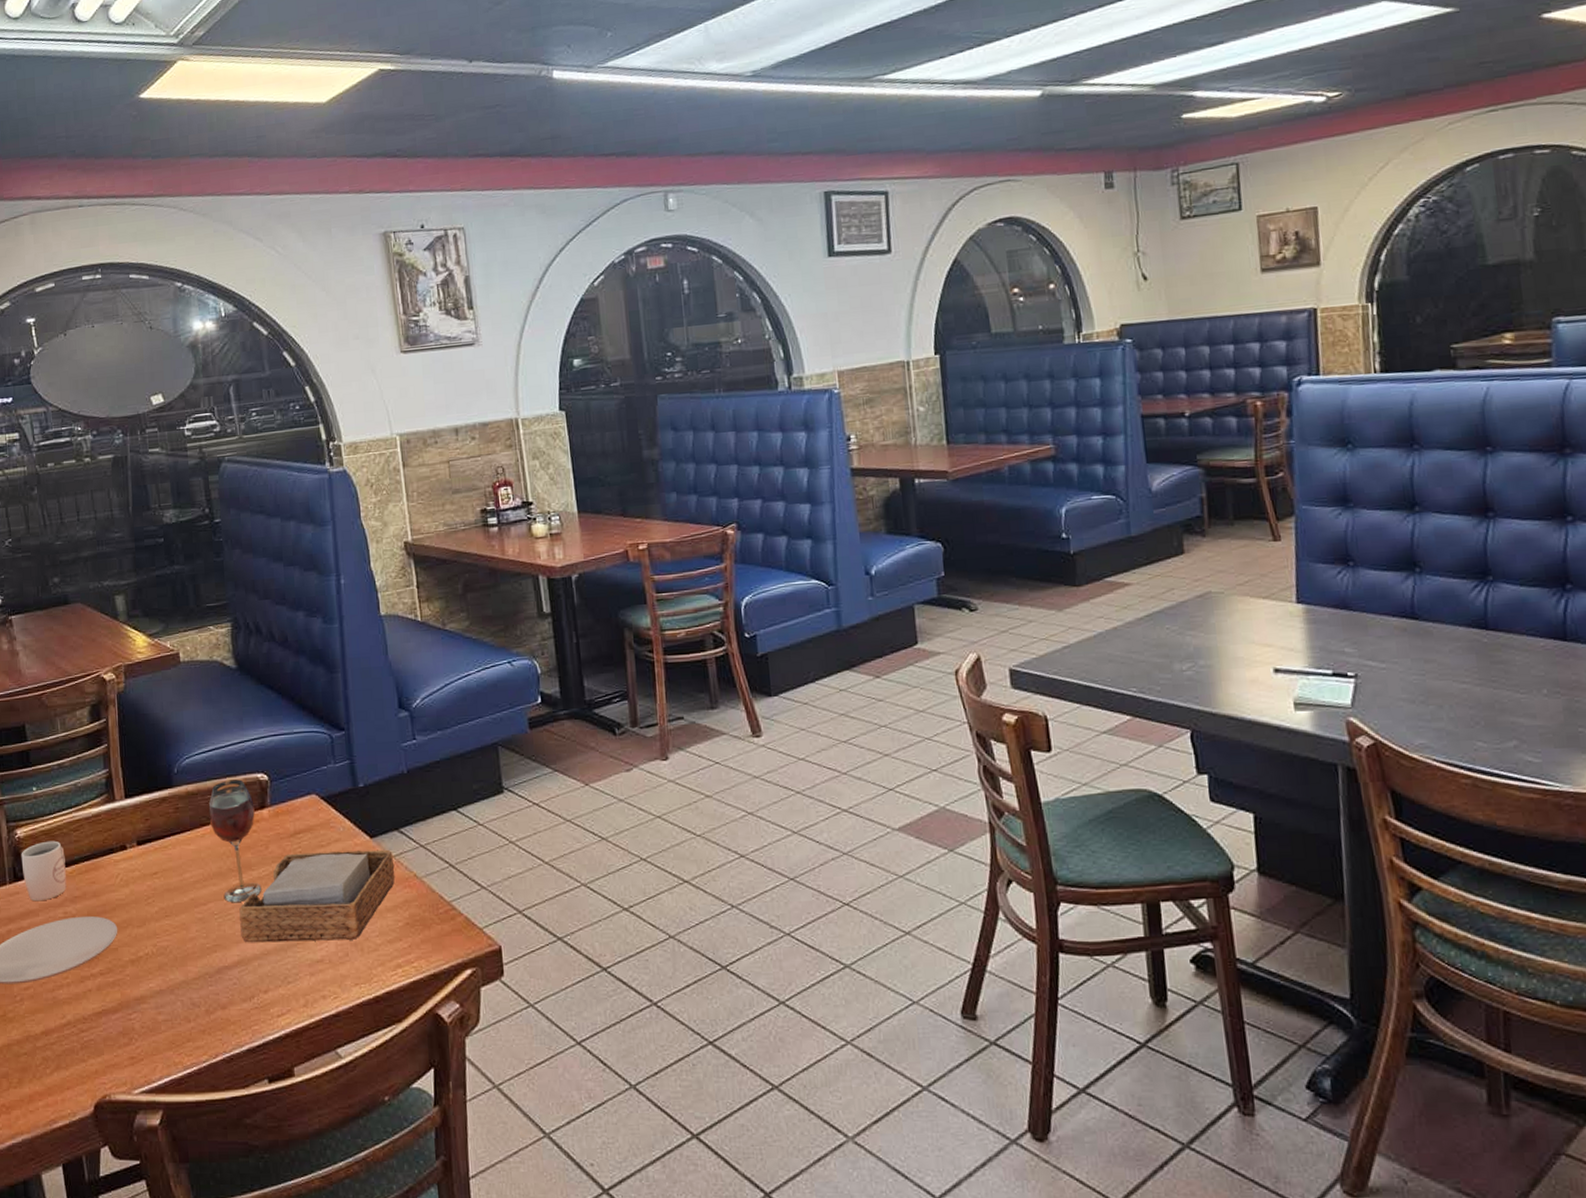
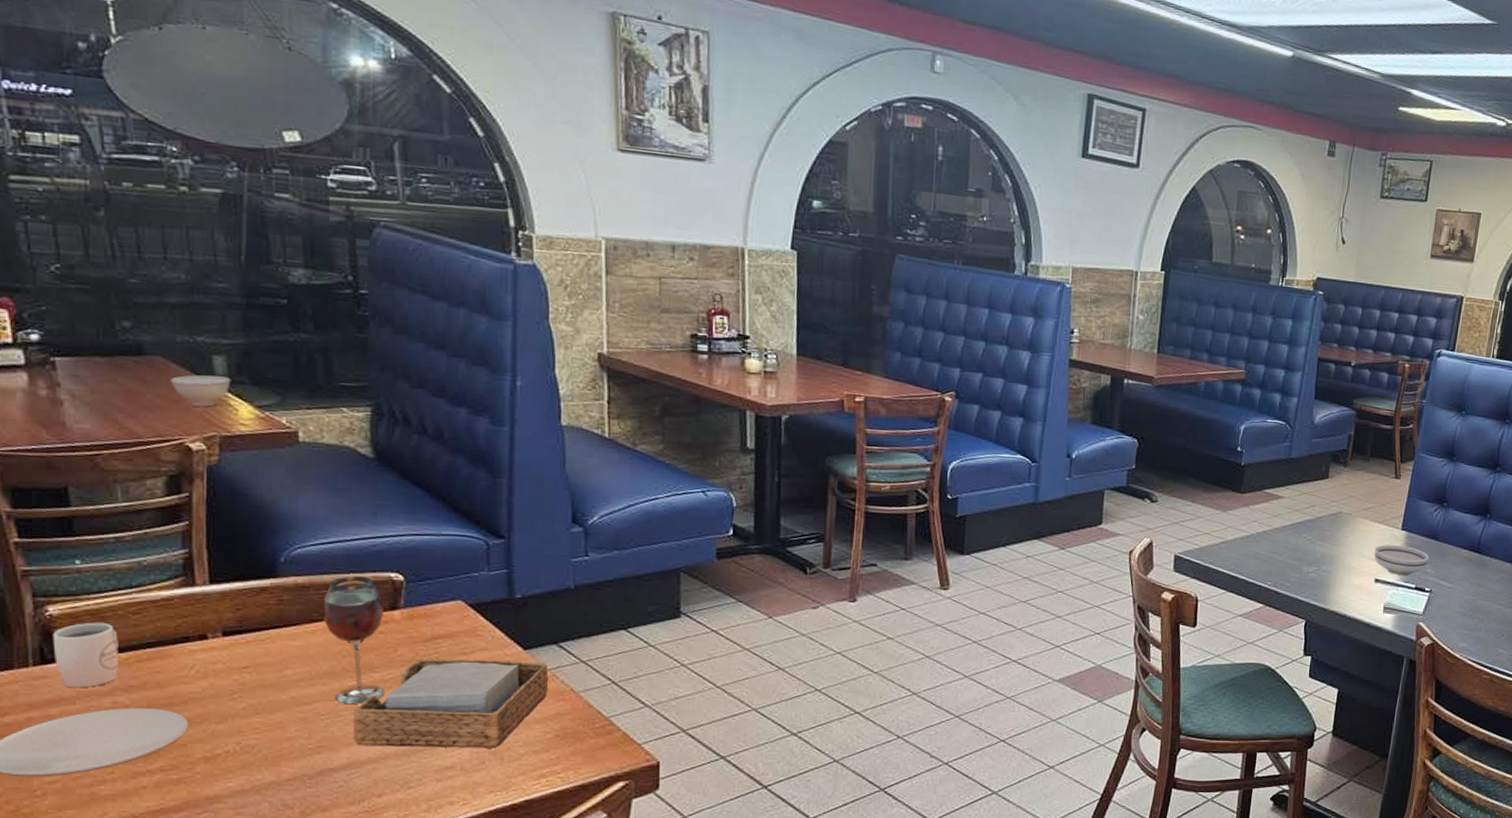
bowl: none [87,613,129,642] -> present [170,375,231,407]
bowl: none [1264,622,1345,660] -> present [1374,544,1430,575]

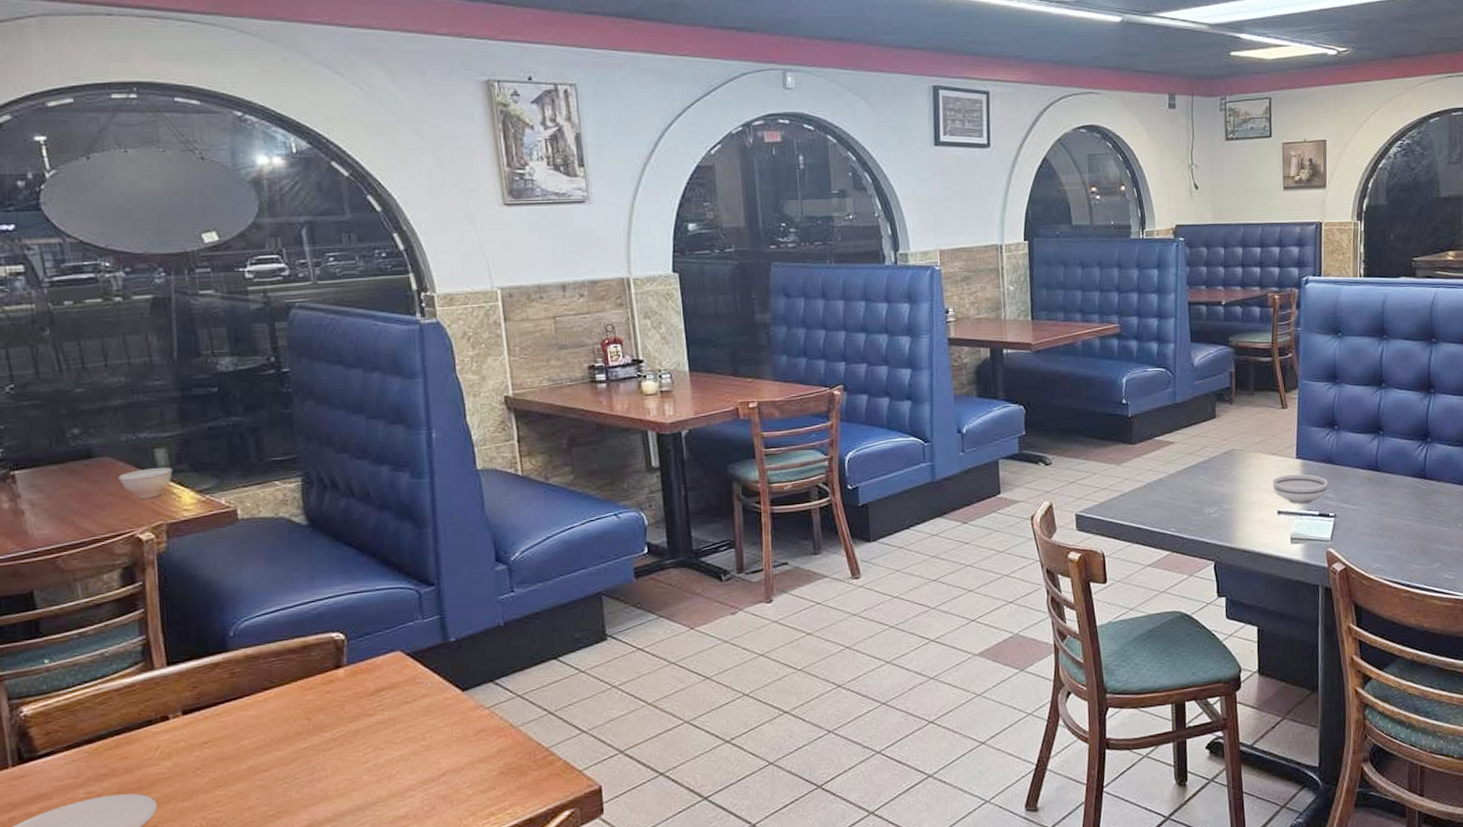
mug: present [52,622,118,688] -> none [28,716,90,784]
wineglass: present [323,576,385,705] -> none [272,640,336,767]
napkin holder: present [353,658,549,748] -> none [309,702,489,806]

